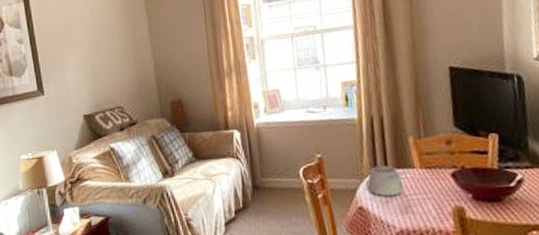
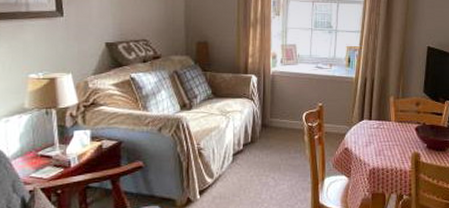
mug: present [367,163,406,197] -> none [355,115,382,142]

